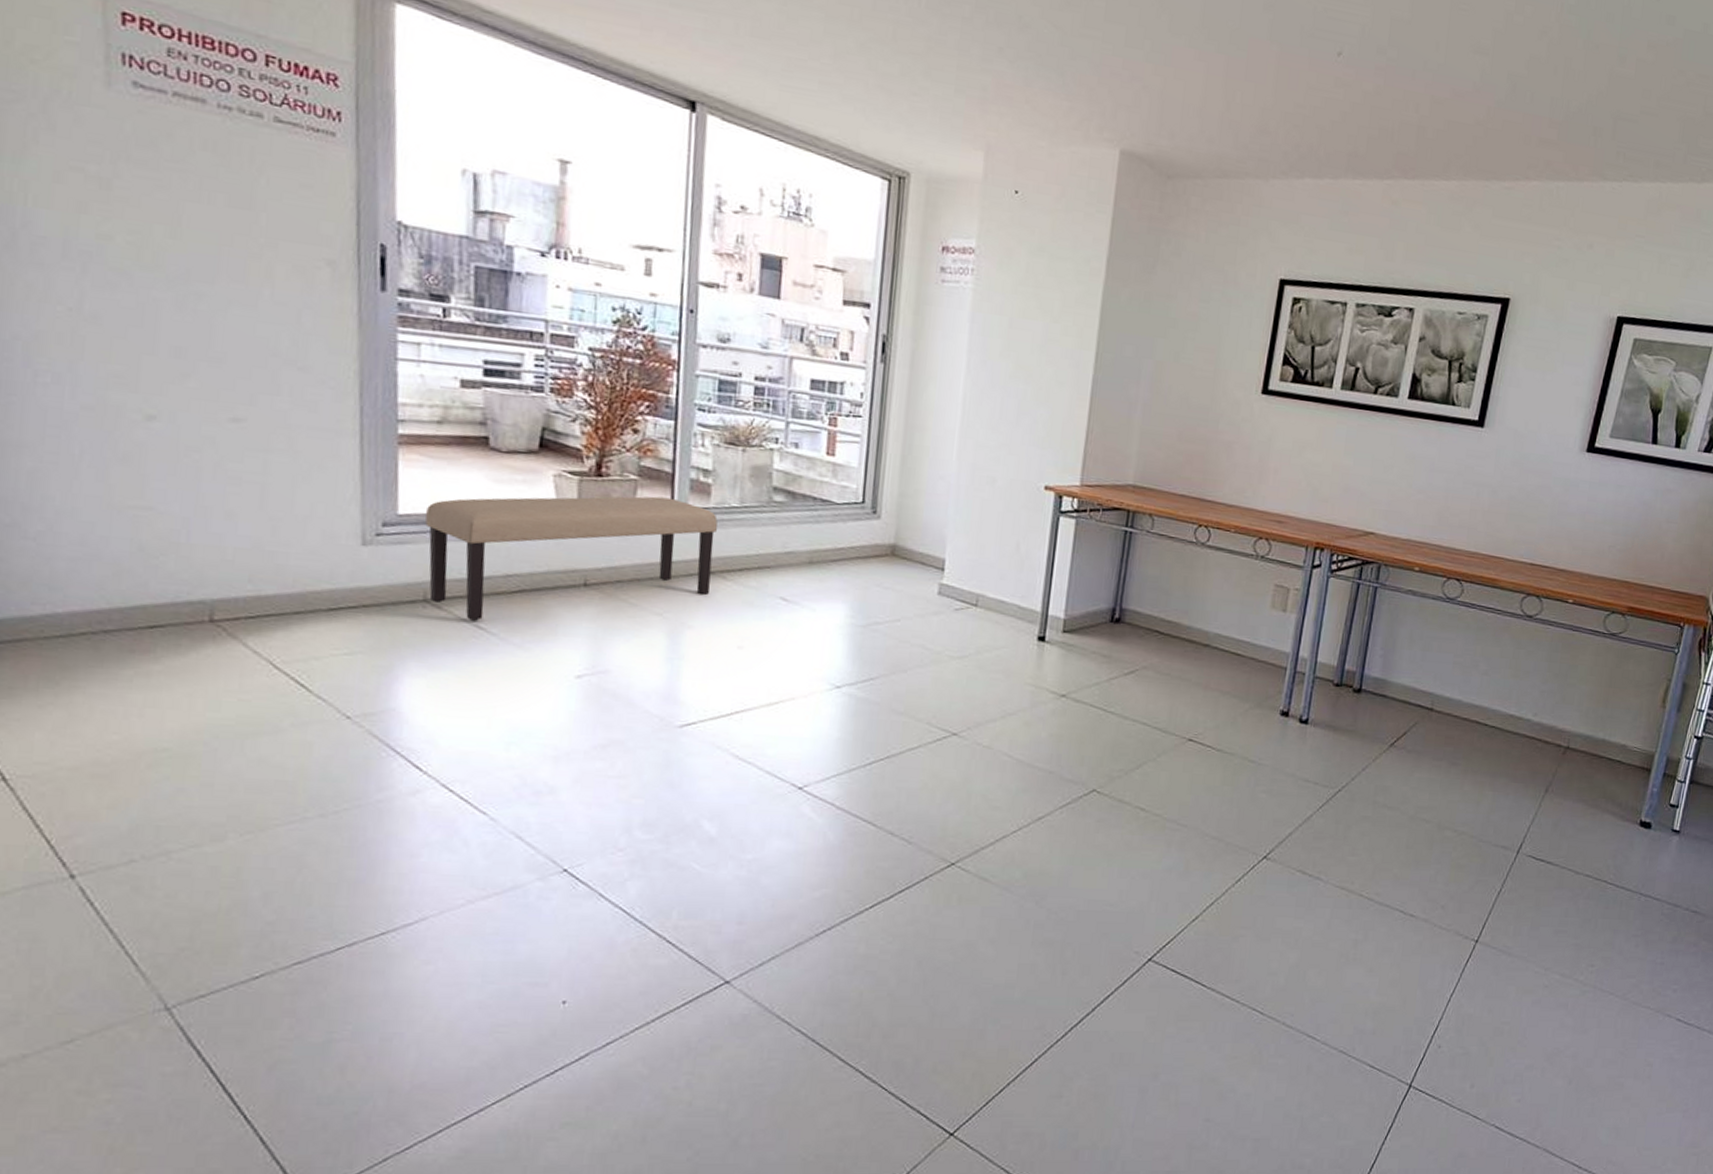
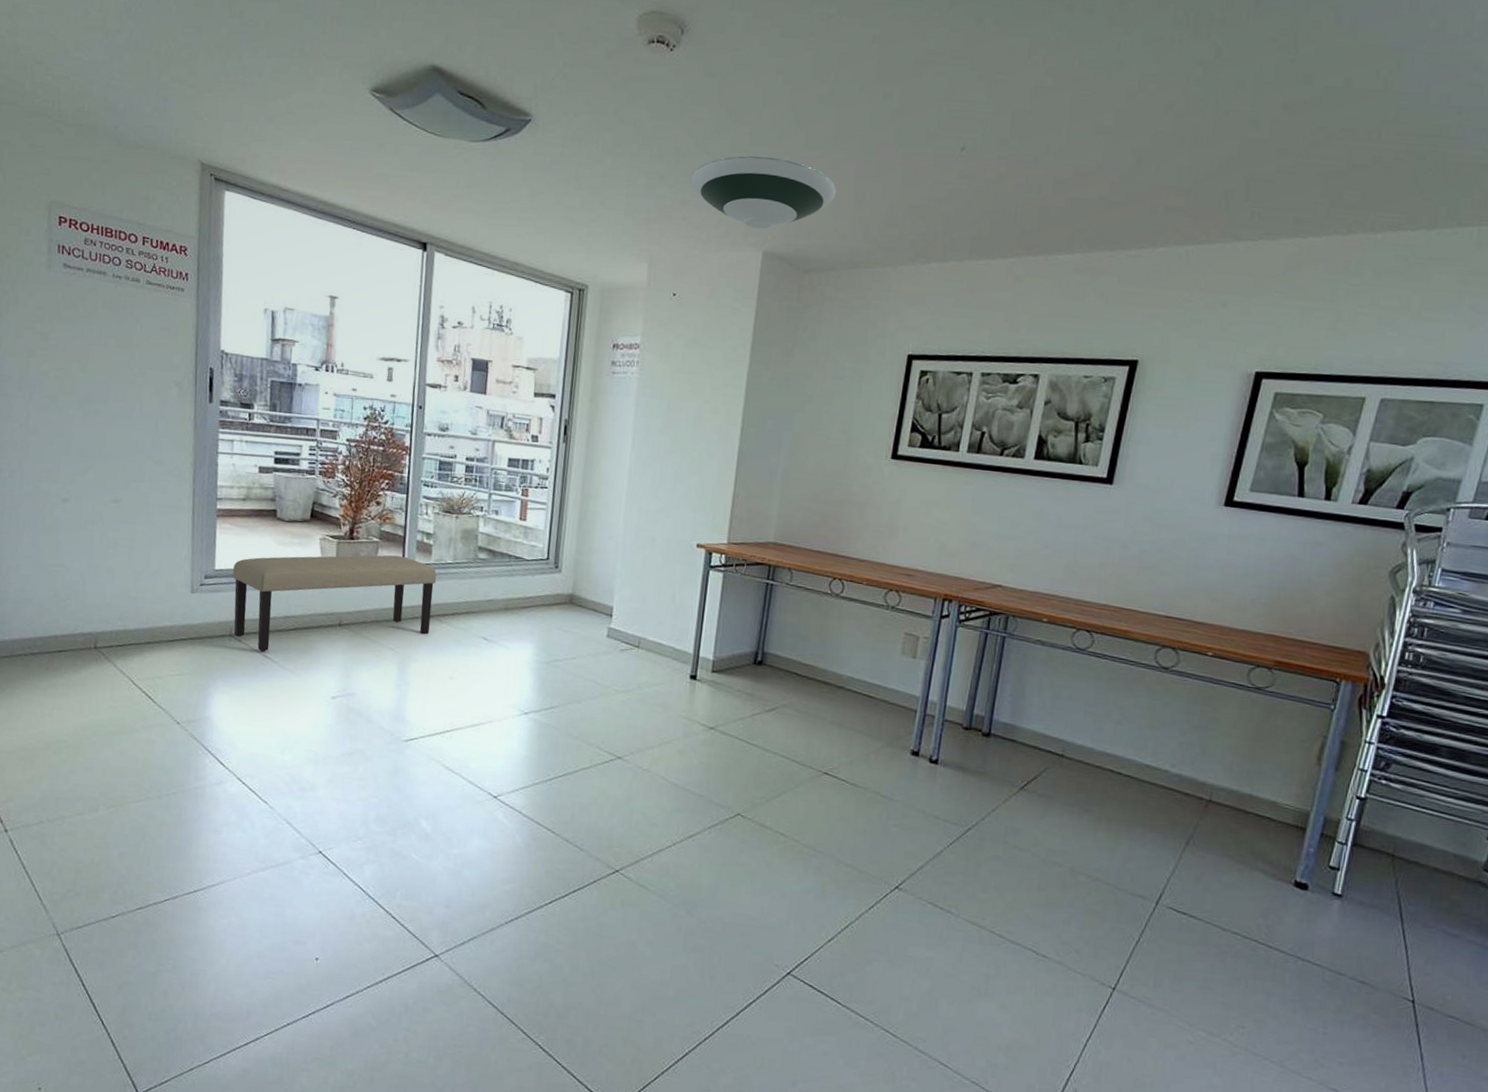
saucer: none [1035,33,1204,124] -> present [691,155,837,230]

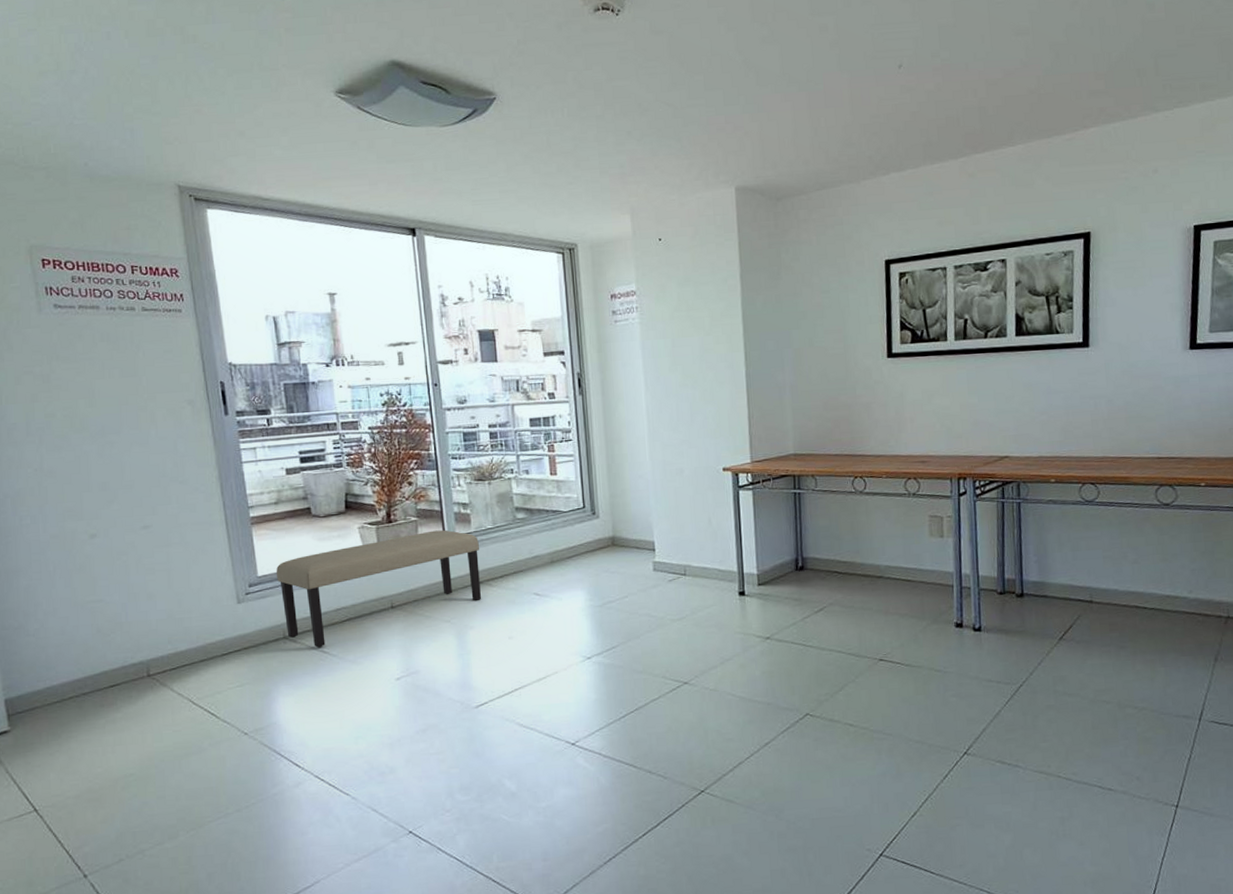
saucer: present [691,155,837,230] -> none [656,99,793,167]

